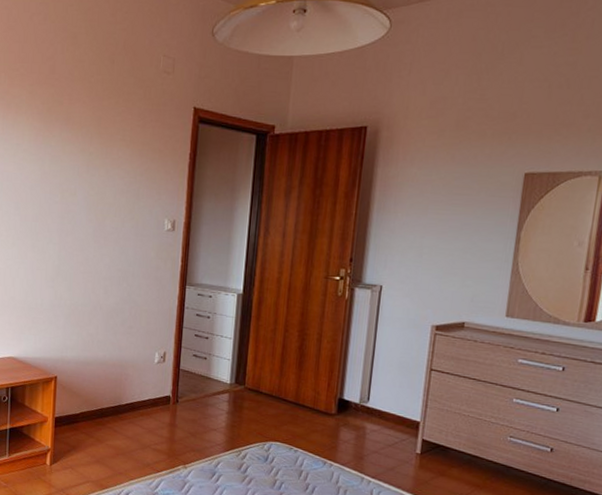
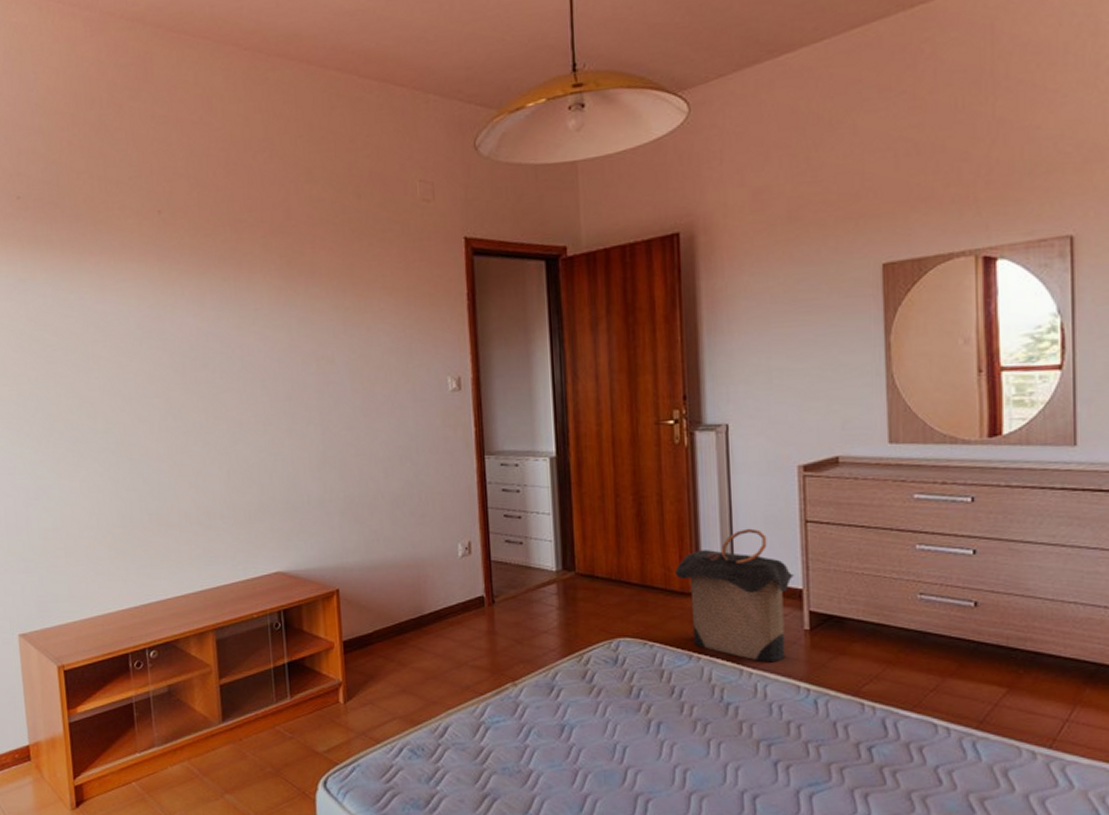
laundry hamper: none [322,369,415,475] -> present [674,528,794,663]

